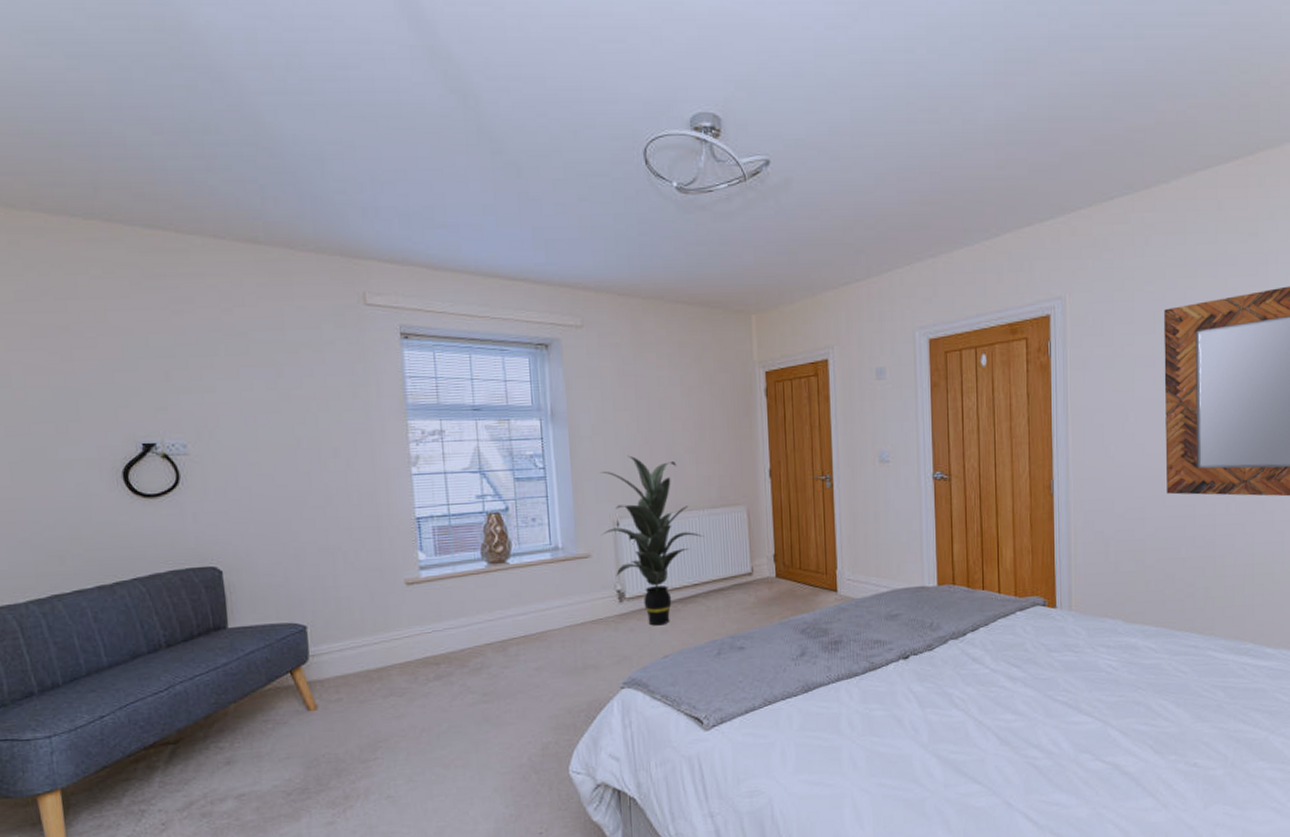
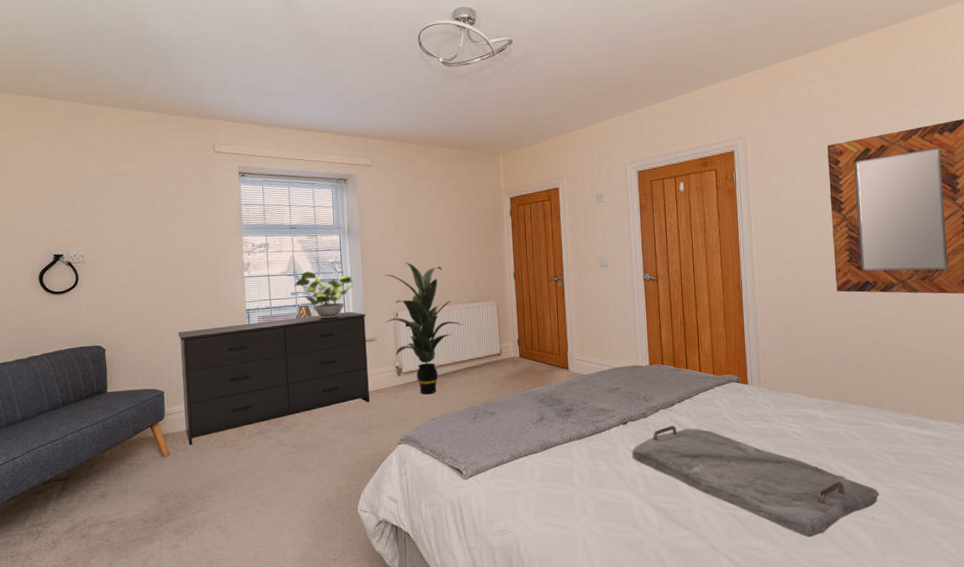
dresser: none [322,519,583,696] -> present [177,311,369,446]
potted plant: none [480,467,560,530] -> present [294,271,354,319]
serving tray: none [913,660,1204,789] -> present [631,426,879,538]

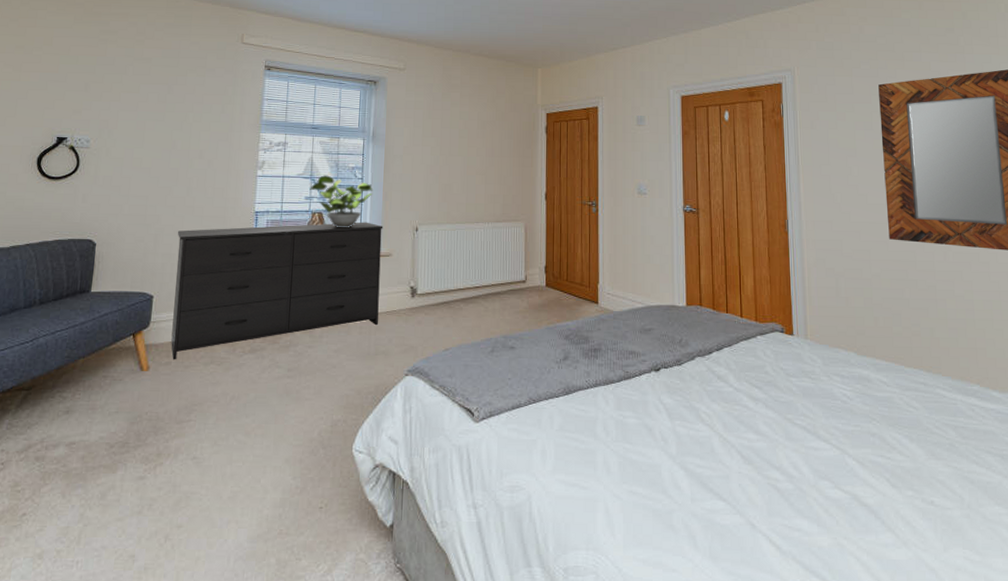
indoor plant: present [384,262,464,395] -> none [402,173,488,321]
serving tray: present [631,426,879,538] -> none [663,377,939,521]

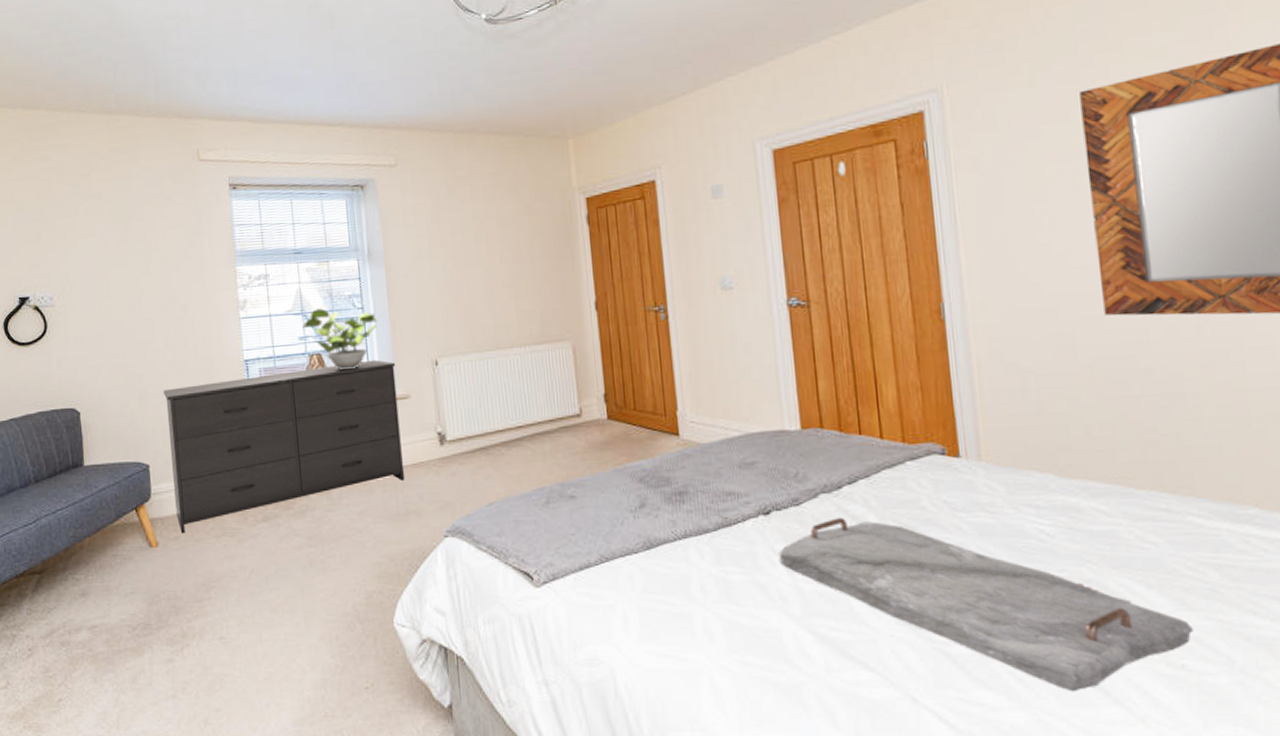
serving tray: none [663,377,939,521] -> present [778,518,1194,692]

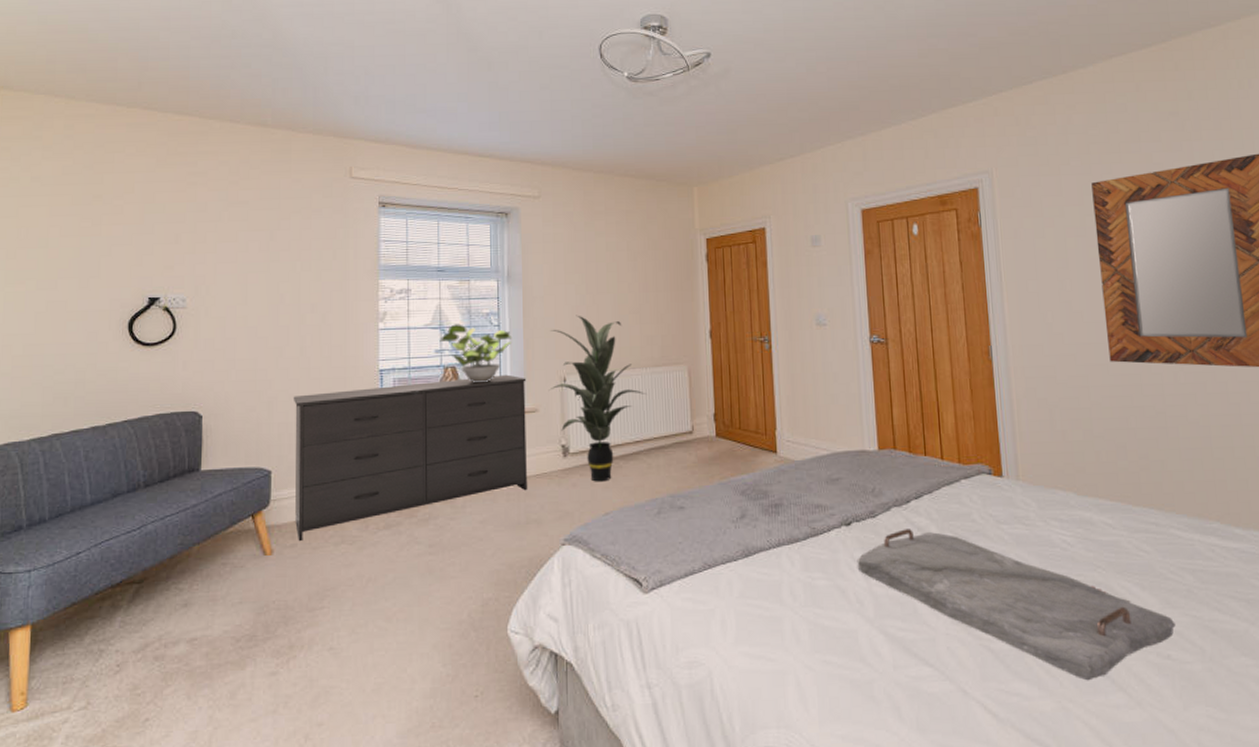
indoor plant: none [418,292,527,471] -> present [548,315,647,482]

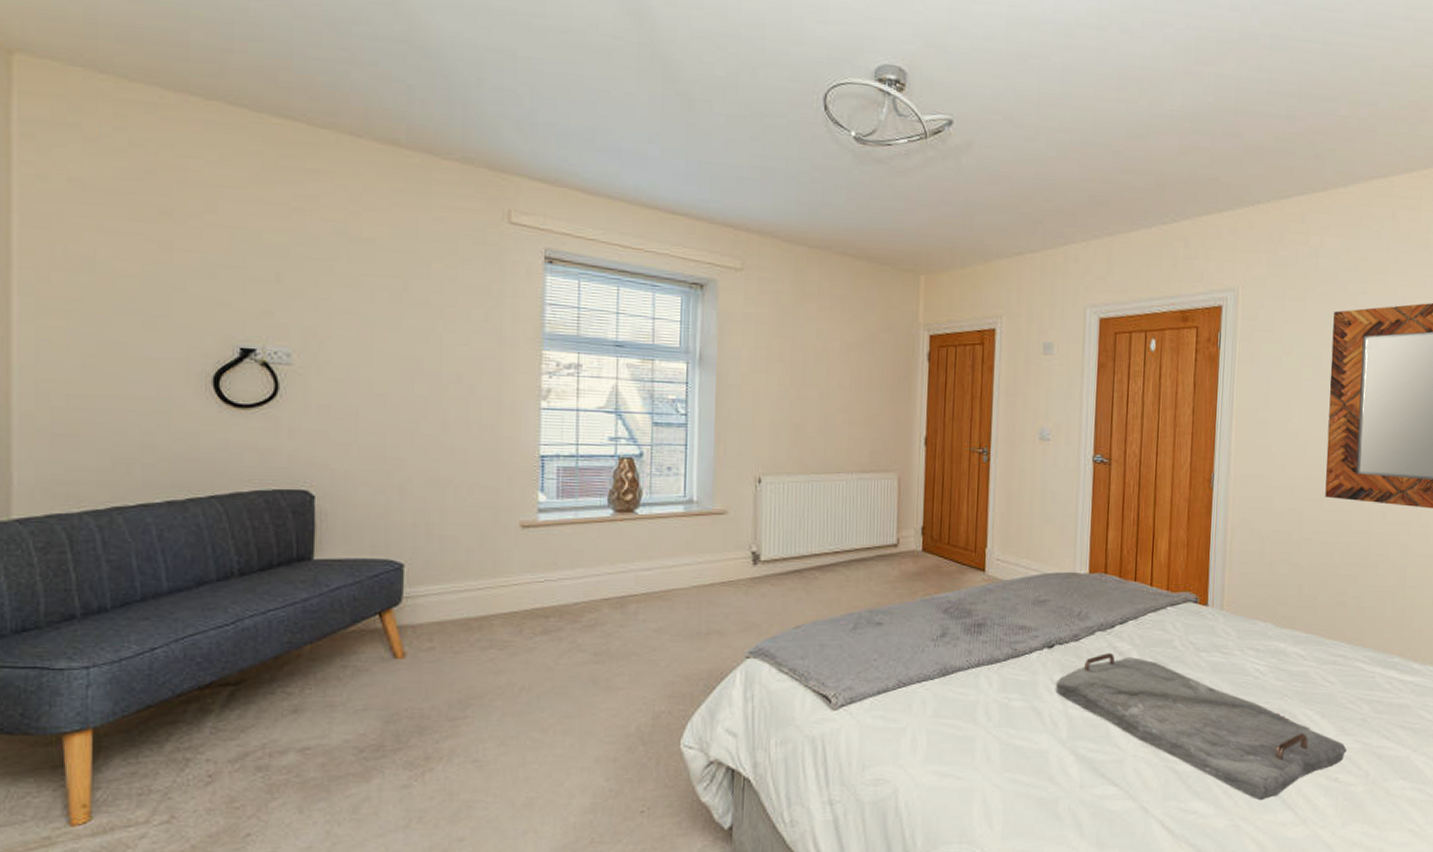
dresser: present [293,374,527,542] -> none [431,470,716,645]
potted plant: present [439,324,513,383] -> none [615,409,702,479]
indoor plant: present [548,315,647,482] -> none [740,409,851,593]

